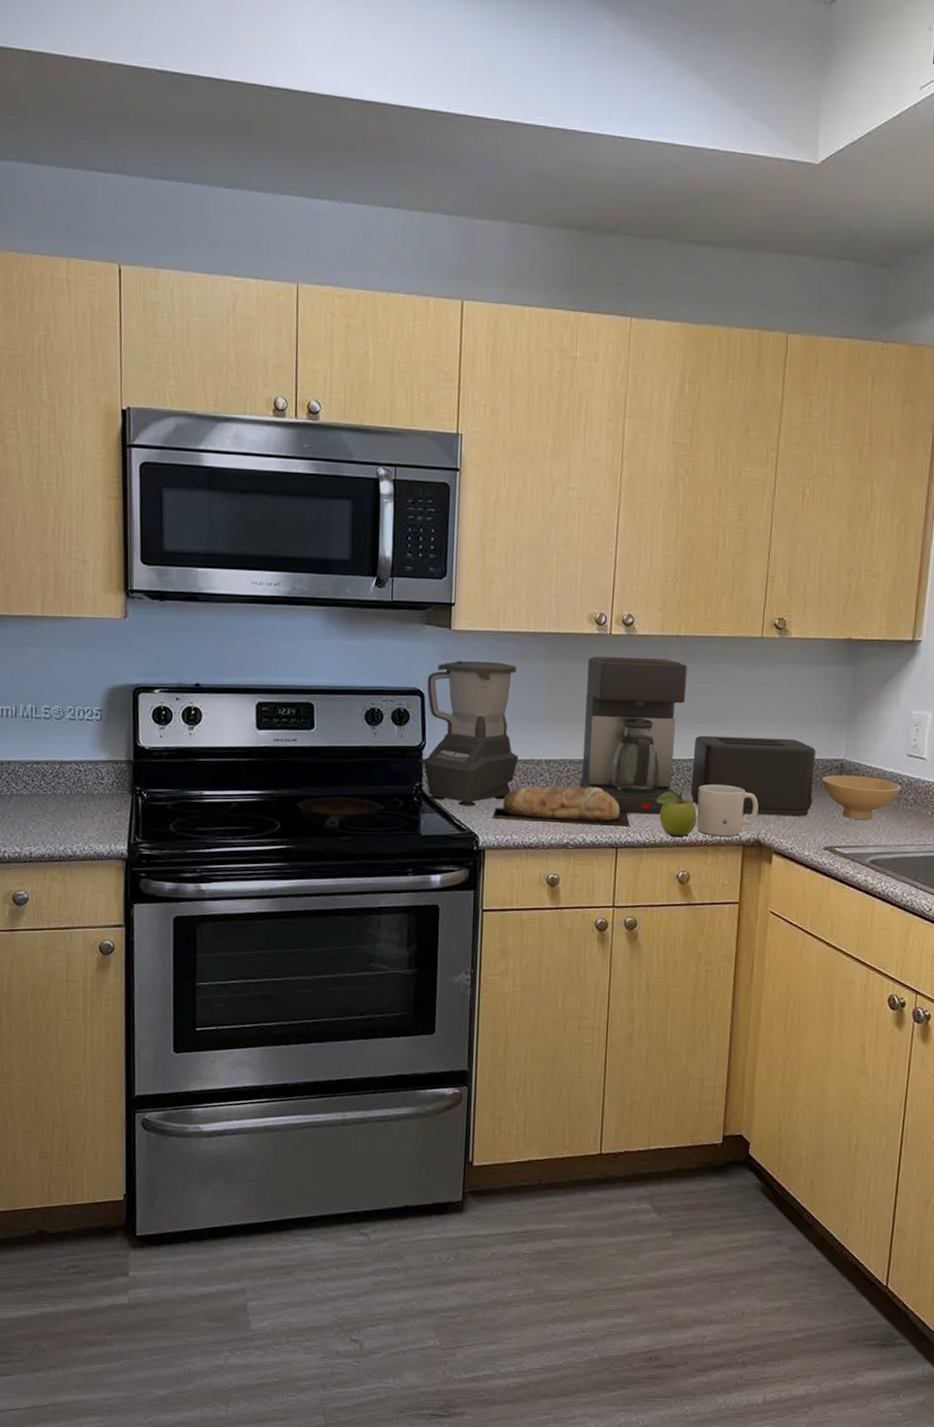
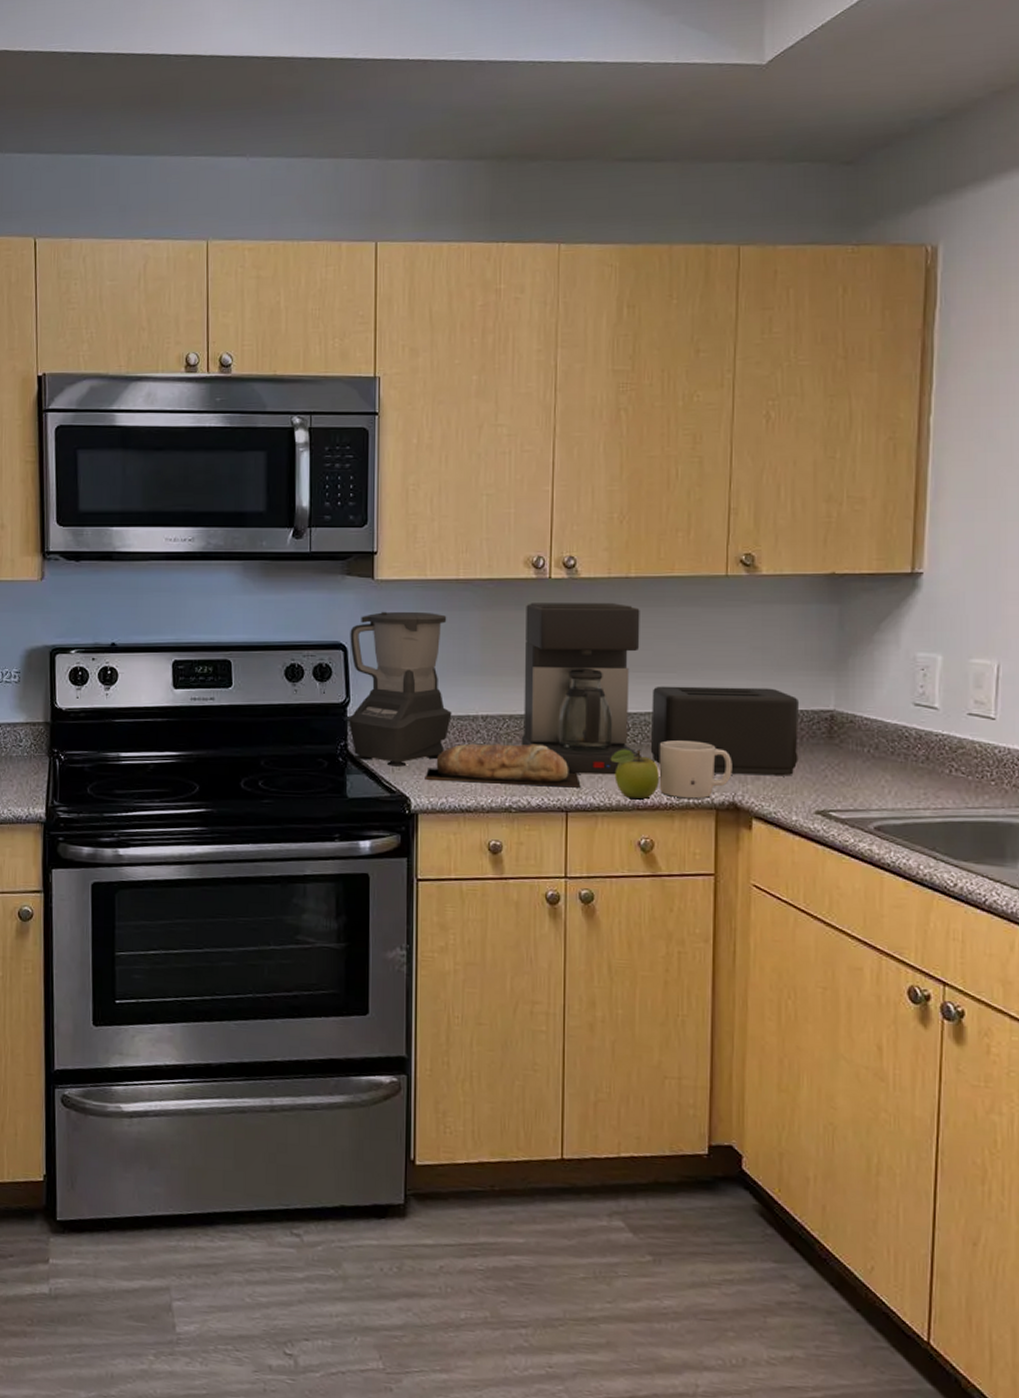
frying pan: present [295,797,385,830] -> none [214,758,308,792]
bowl: present [821,774,901,820] -> none [808,727,909,779]

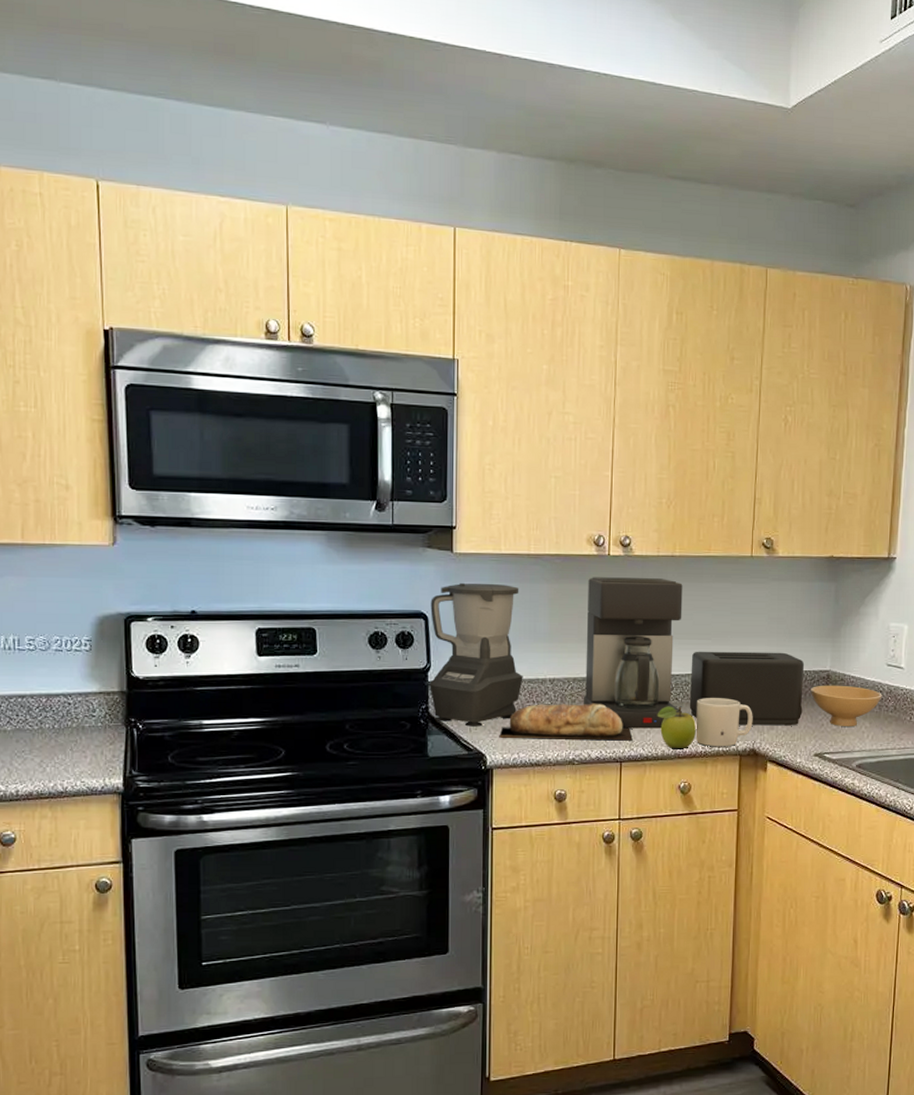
bowl: none [808,727,909,779] -> present [810,685,882,726]

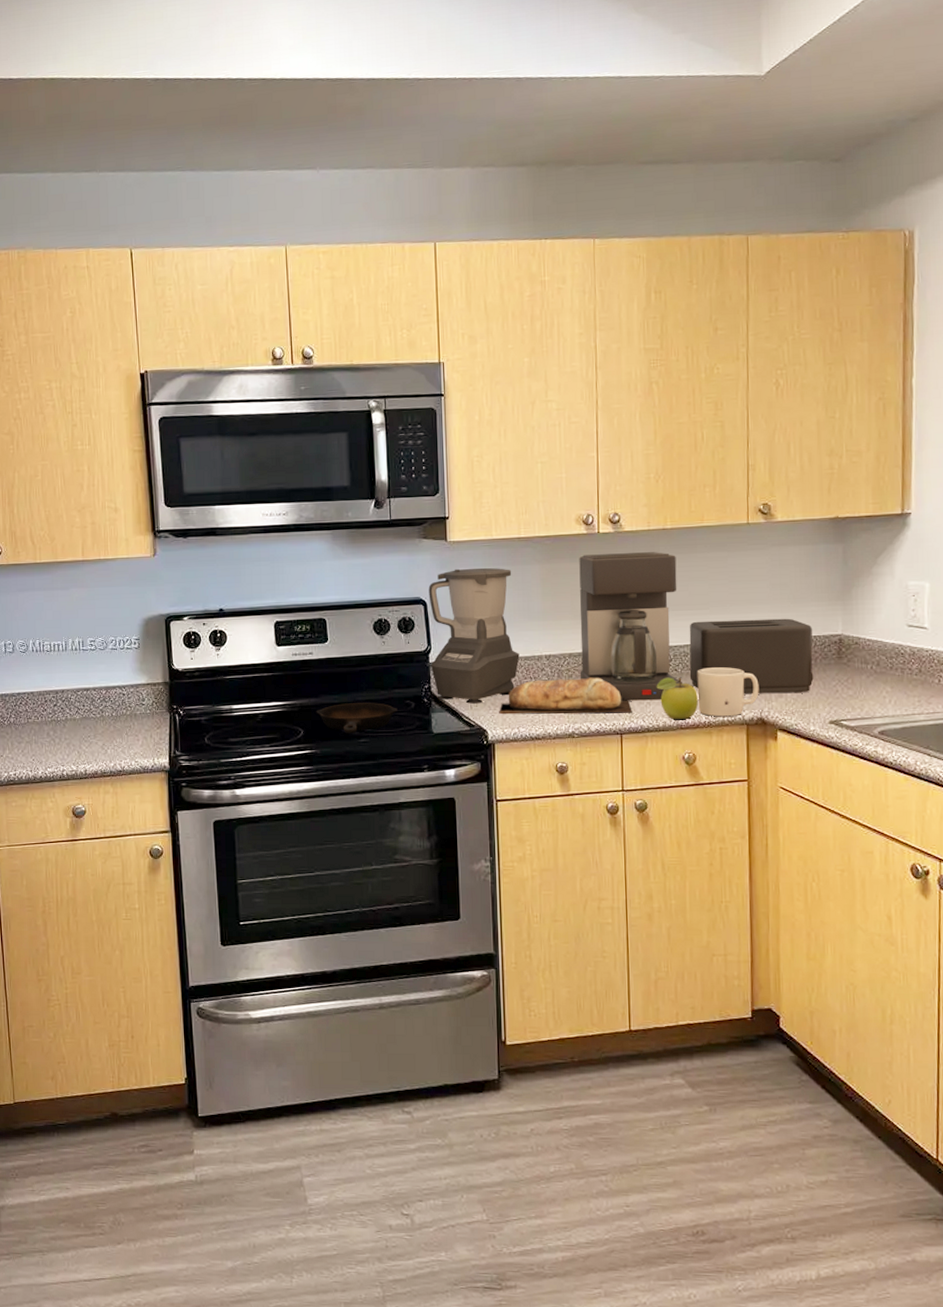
frying pan: none [300,722,391,755] -> present [316,703,398,733]
bowl: present [810,685,882,726] -> none [821,649,904,692]

